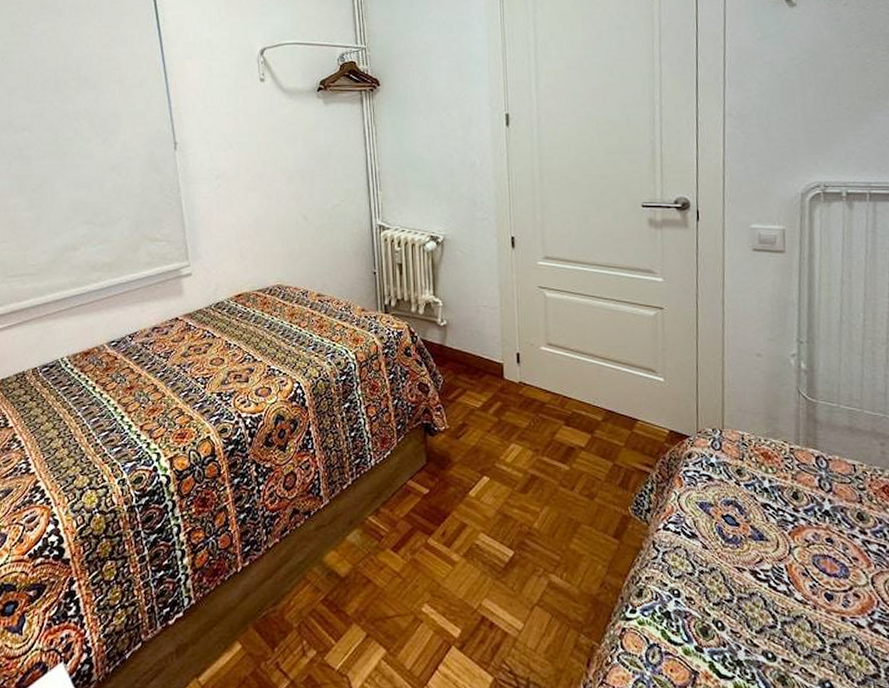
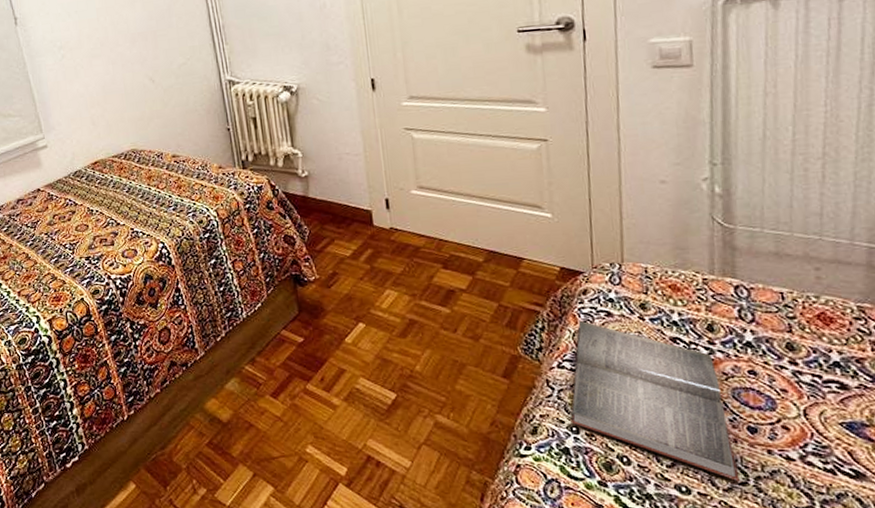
hardback book: none [673,484,818,648] -> present [571,321,740,481]

